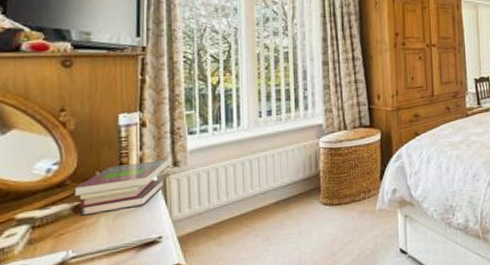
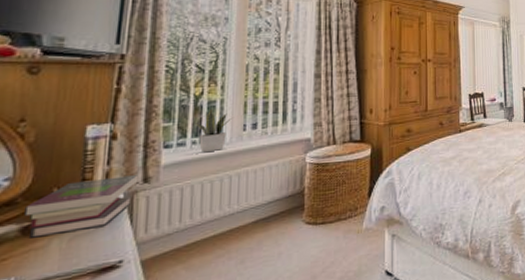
potted plant: none [215,97,248,139] -> present [195,109,232,153]

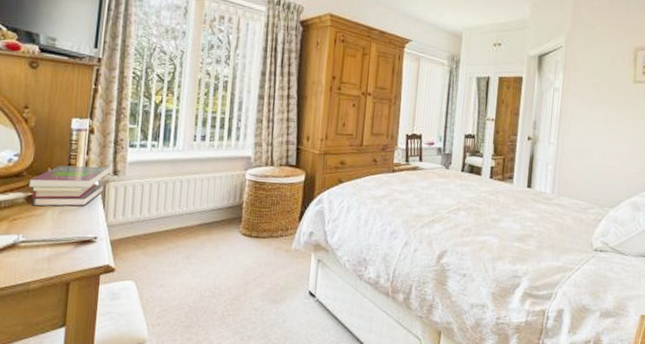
potted plant: present [195,109,232,153] -> none [155,117,185,157]

